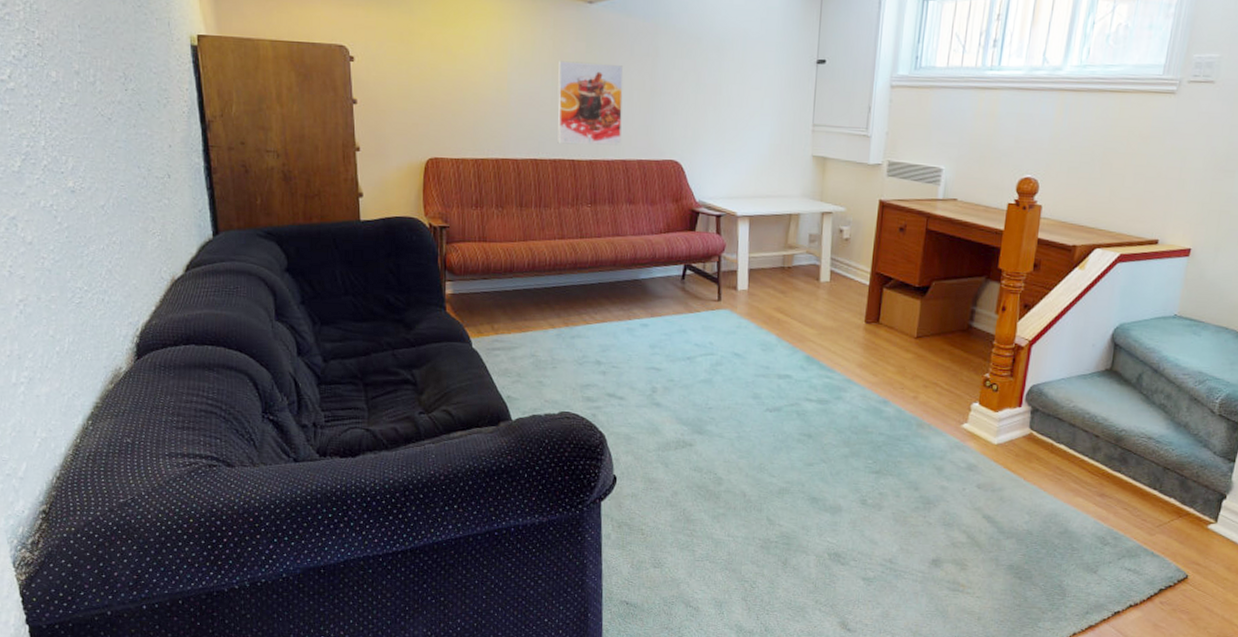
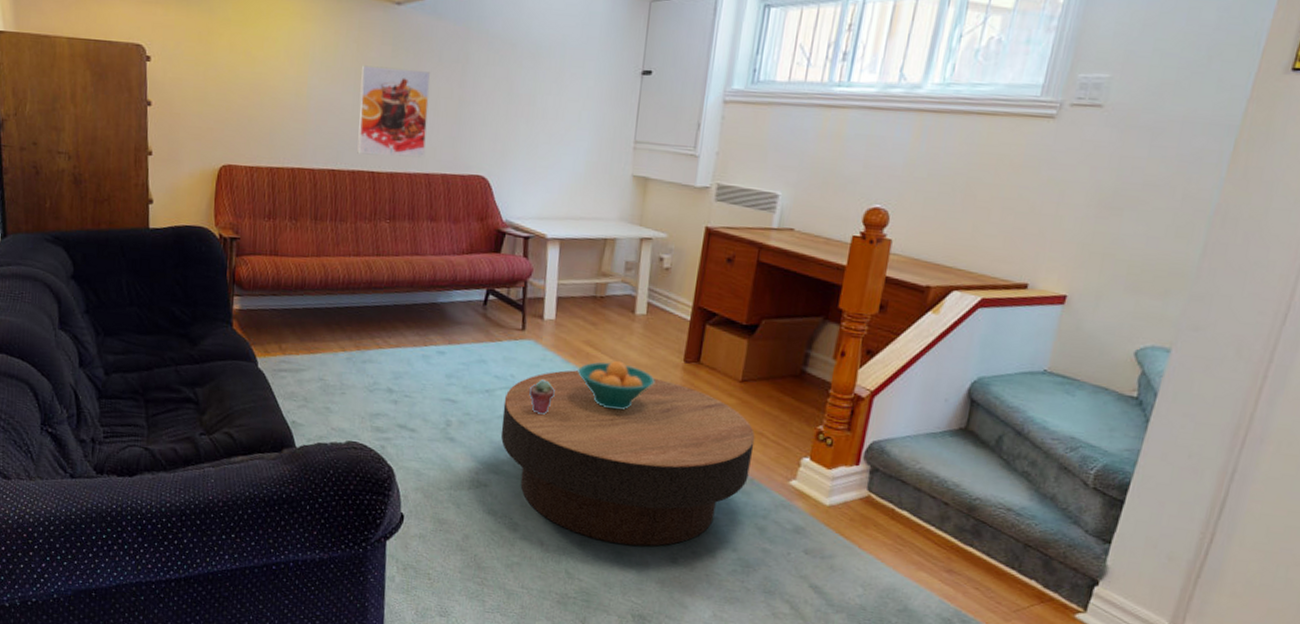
coffee table: none [702,335,931,491] -> present [500,370,756,547]
potted succulent: none [726,345,751,378] -> present [528,379,555,416]
fruit bowl: none [770,324,840,369] -> present [578,360,655,410]

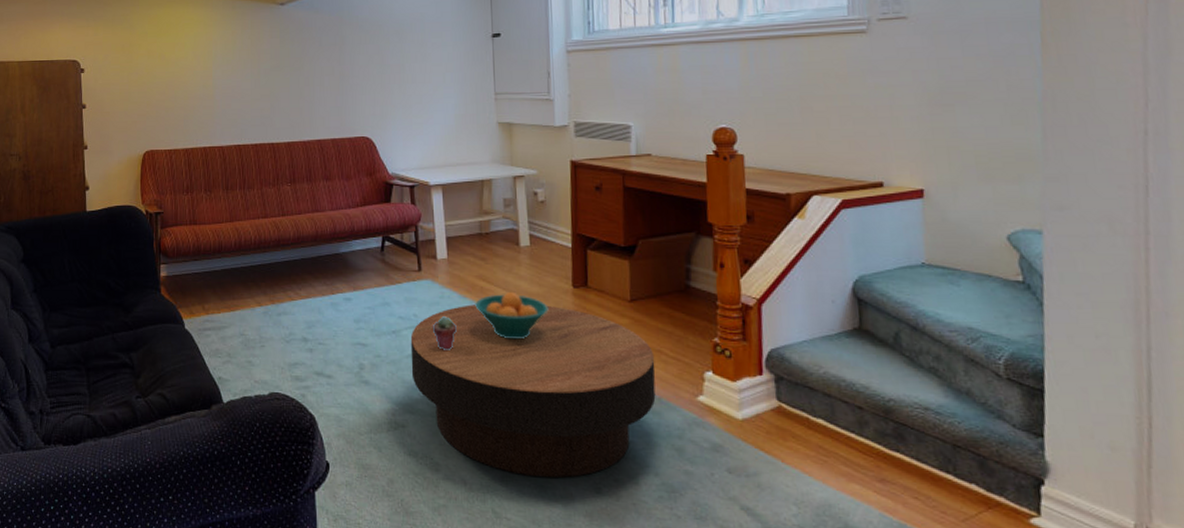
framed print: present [357,65,431,158] -> none [255,55,316,129]

